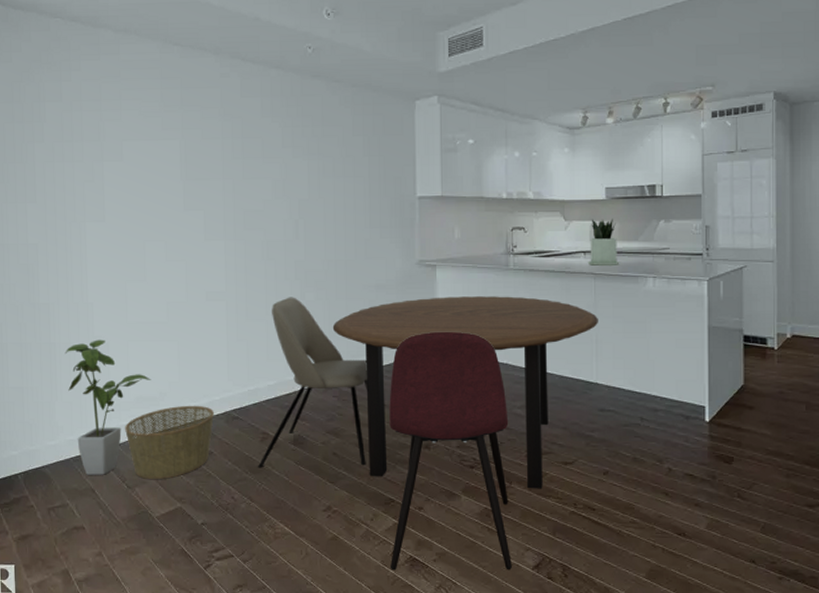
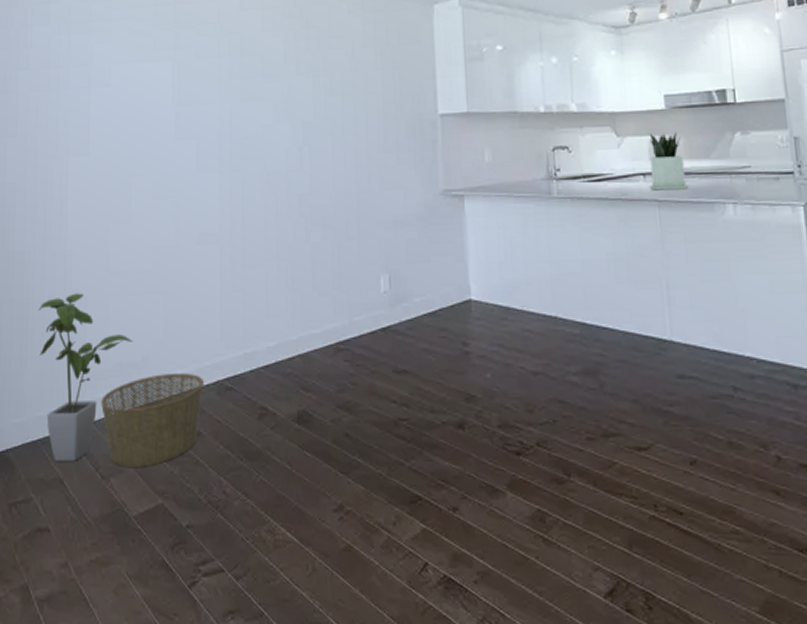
dining chair: present [258,297,367,468] -> none [255,237,386,454]
dining table: present [332,296,598,489] -> none [342,231,668,484]
dining chair: present [389,331,512,571] -> none [412,276,577,598]

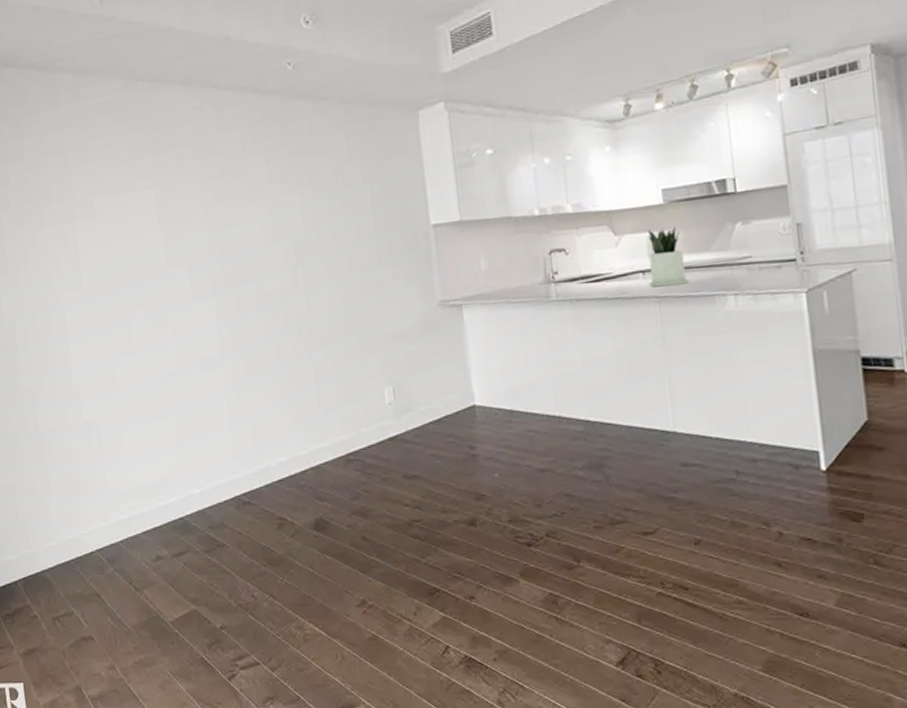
house plant: present [38,293,133,461] -> none [54,423,150,578]
basket: present [101,372,204,468] -> none [126,491,223,580]

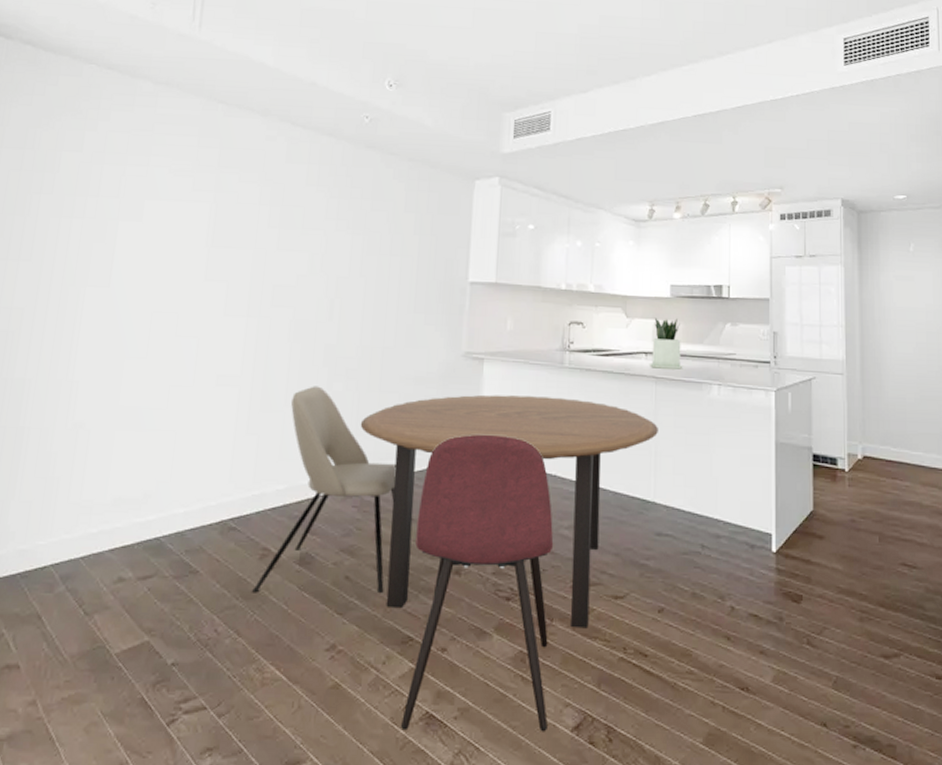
dining chair: none [275,357,402,560] -> present [252,386,396,593]
dining table: none [347,333,669,567] -> present [360,394,658,629]
dining chair: none [421,382,590,674] -> present [401,434,554,732]

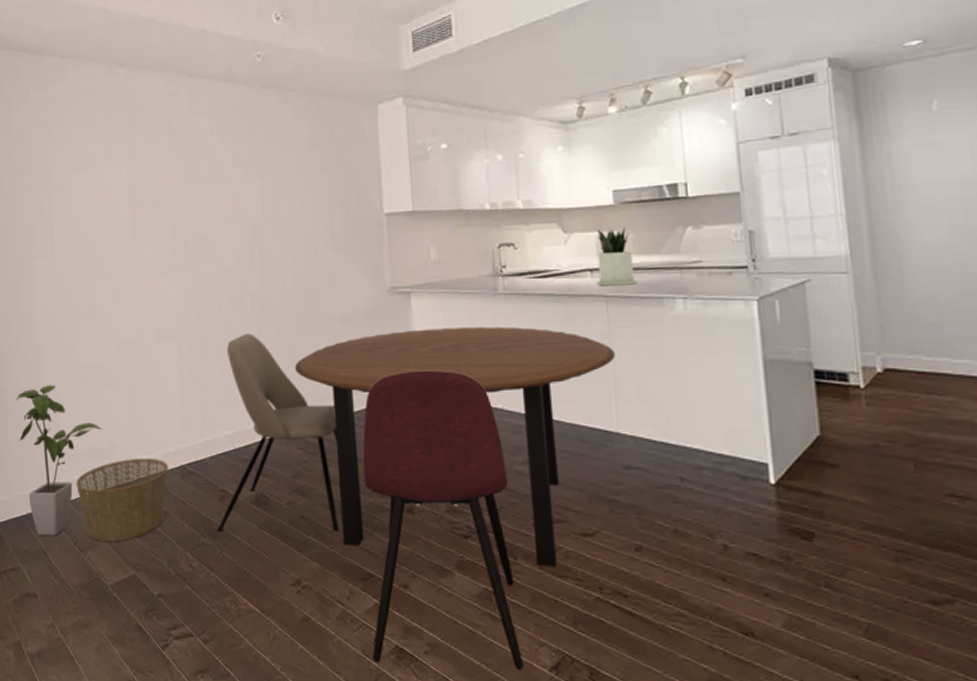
house plant: none [29,425,136,597] -> present [15,385,103,536]
basket: none [93,510,207,605] -> present [76,458,168,543]

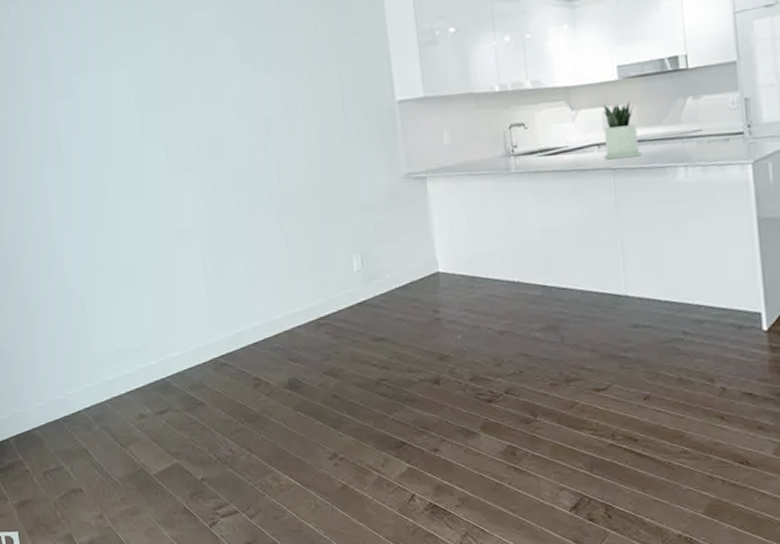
house plant: present [15,385,103,536] -> none [40,291,132,435]
basket: present [76,458,168,543] -> none [110,353,202,437]
dining chair: present [217,333,339,532] -> none [249,227,371,417]
dining table: present [294,326,615,567] -> none [317,204,622,421]
dining chair: present [362,370,523,671] -> none [387,250,546,519]

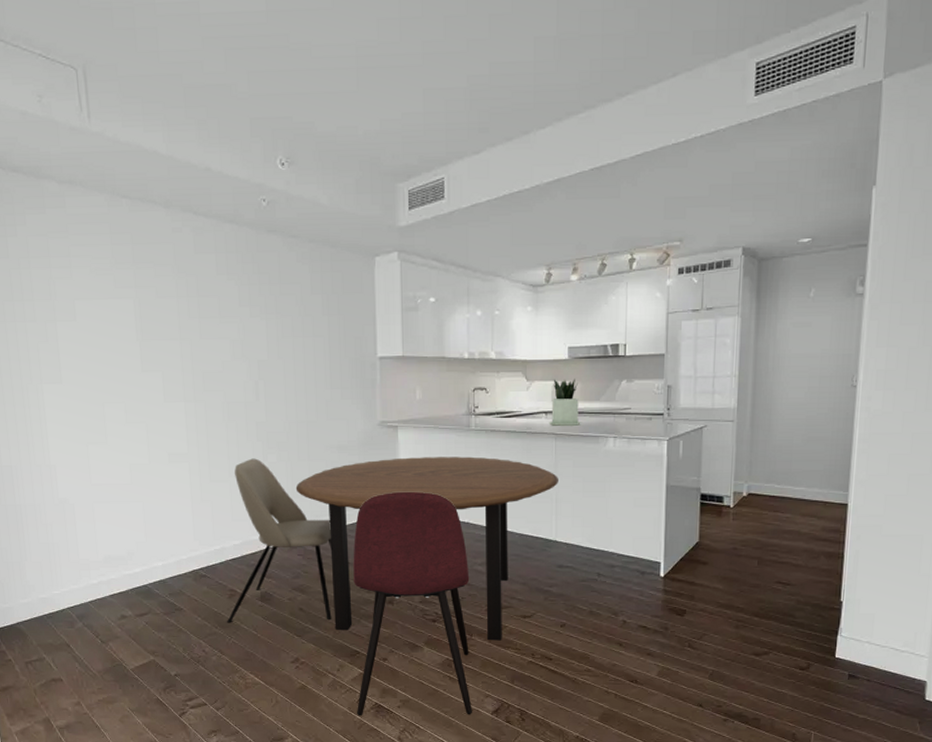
dining chair: none [249,227,371,417] -> present [227,458,332,623]
dining table: none [317,204,622,421] -> present [295,456,558,641]
dining chair: none [387,250,546,519] -> present [353,491,472,716]

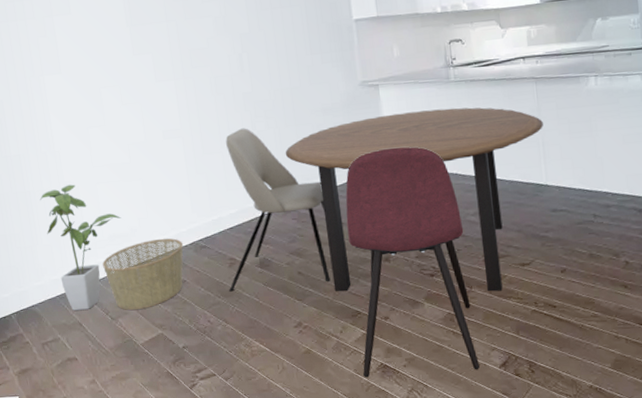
house plant: none [31,501,119,631] -> present [39,184,122,310]
basket: none [95,564,182,635] -> present [102,238,184,311]
planter: present [549,379,581,427] -> none [527,22,560,70]

